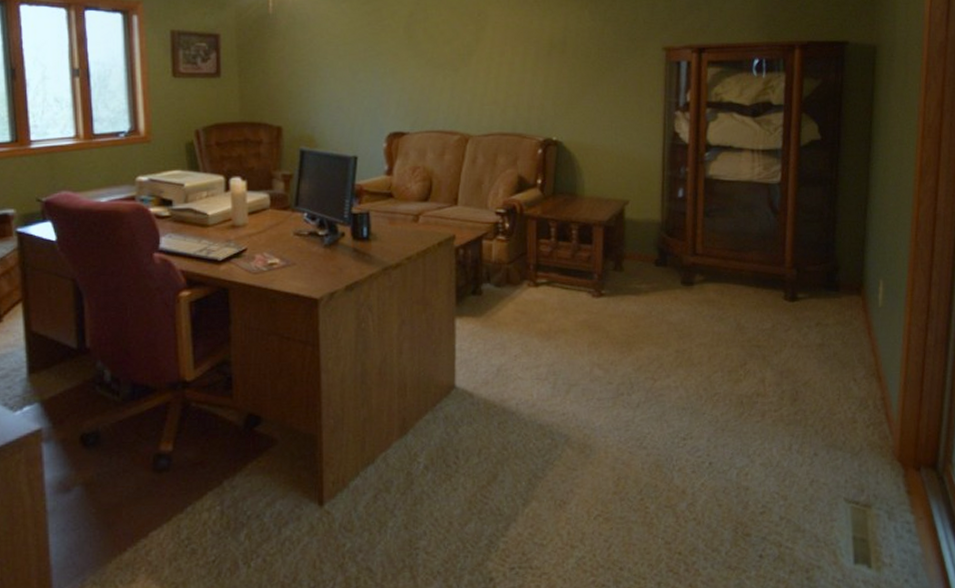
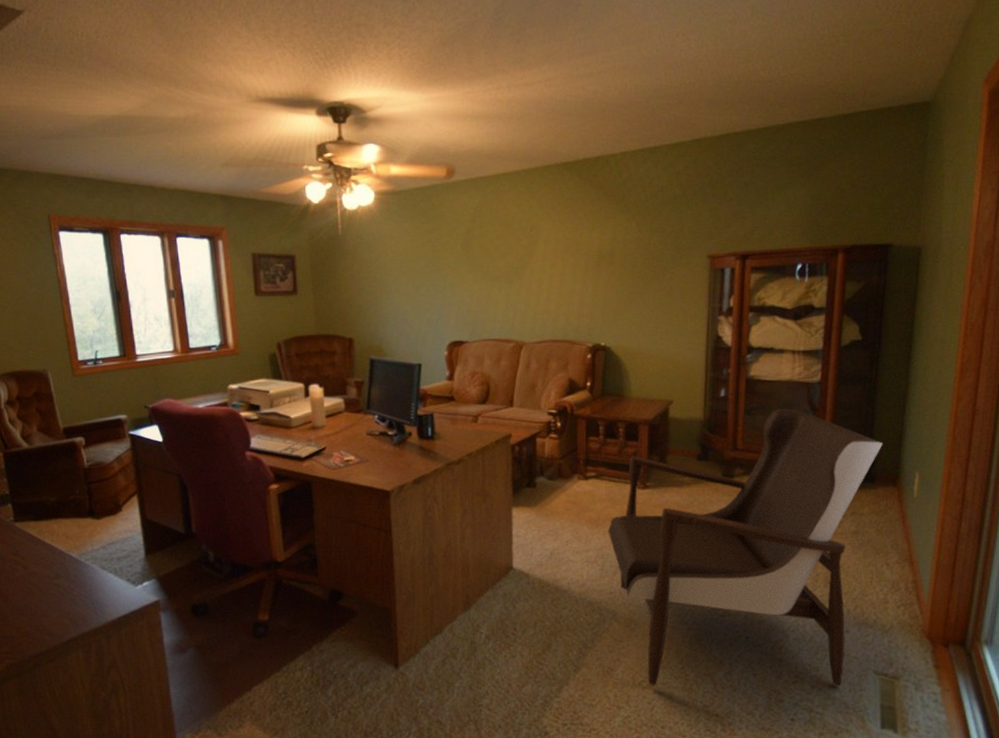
armchair: none [560,210,846,521] -> present [608,408,884,686]

